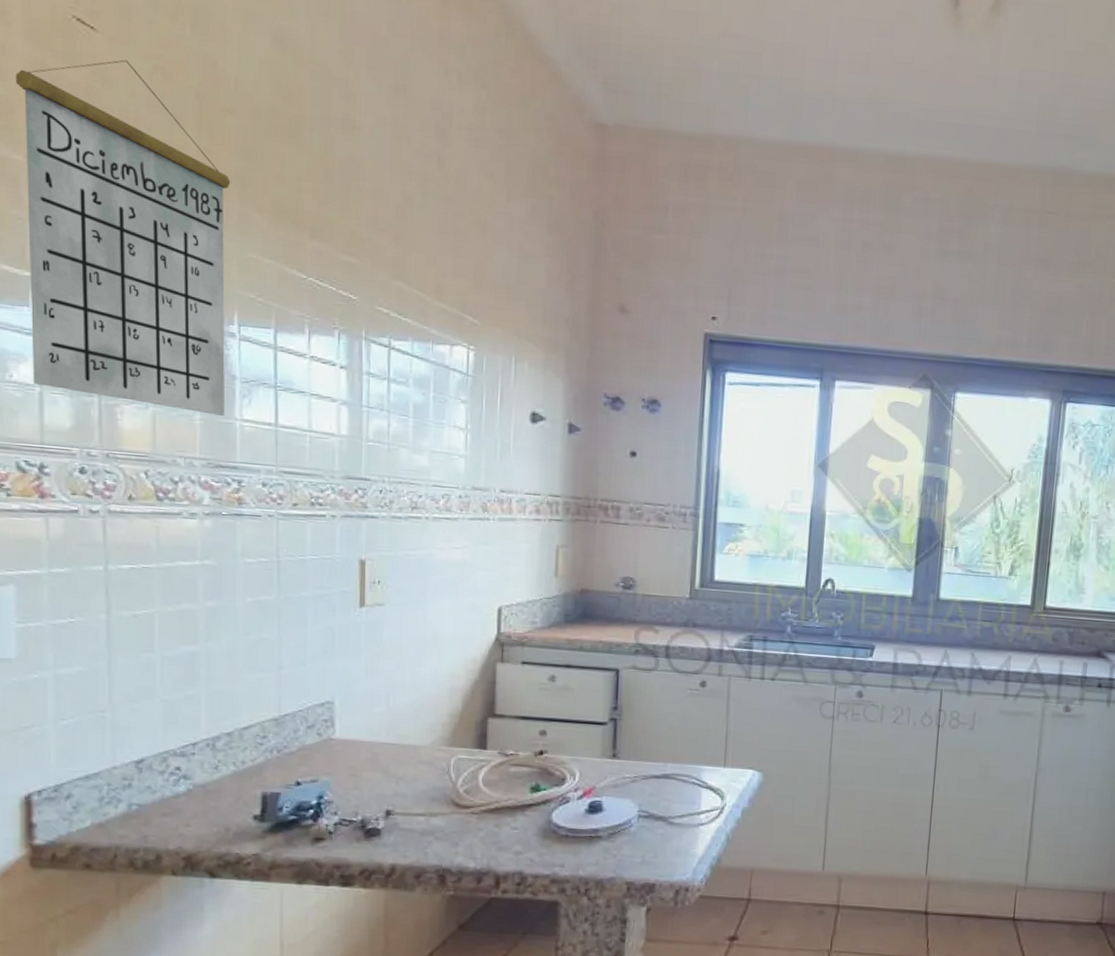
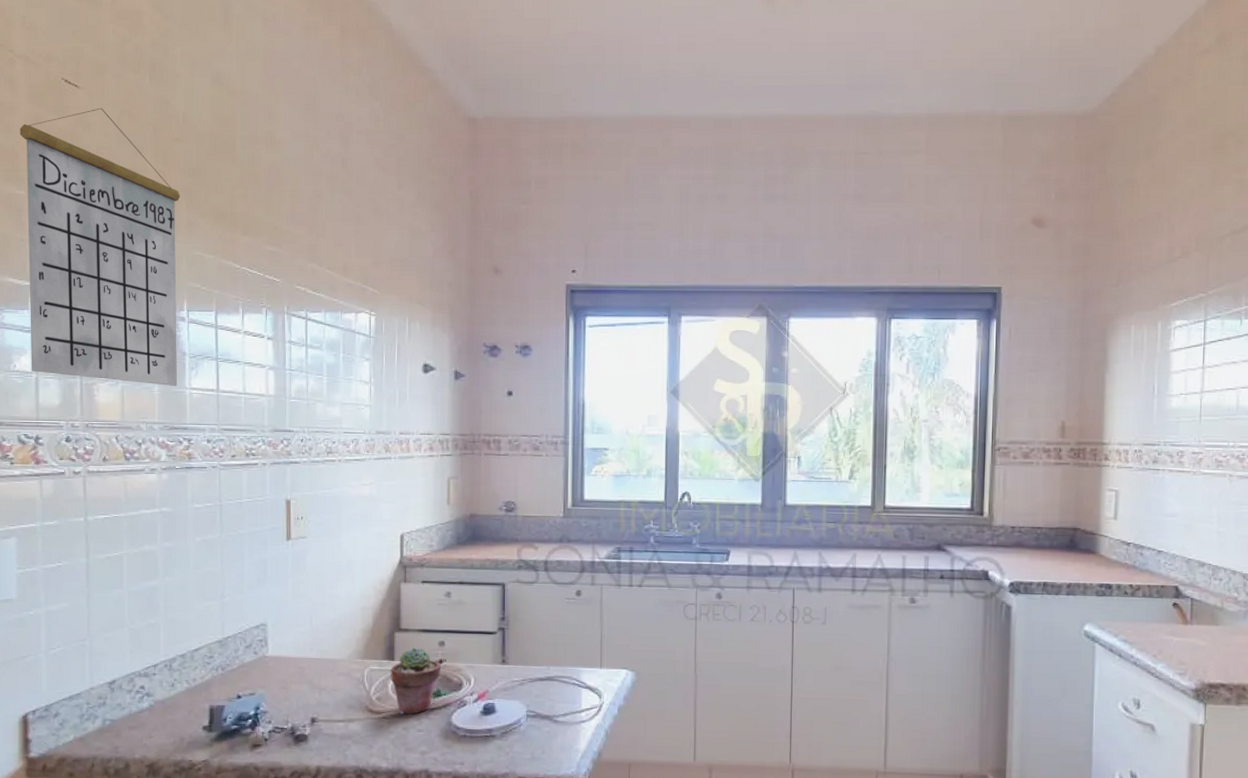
potted succulent: none [481,736,542,810] -> present [390,647,442,714]

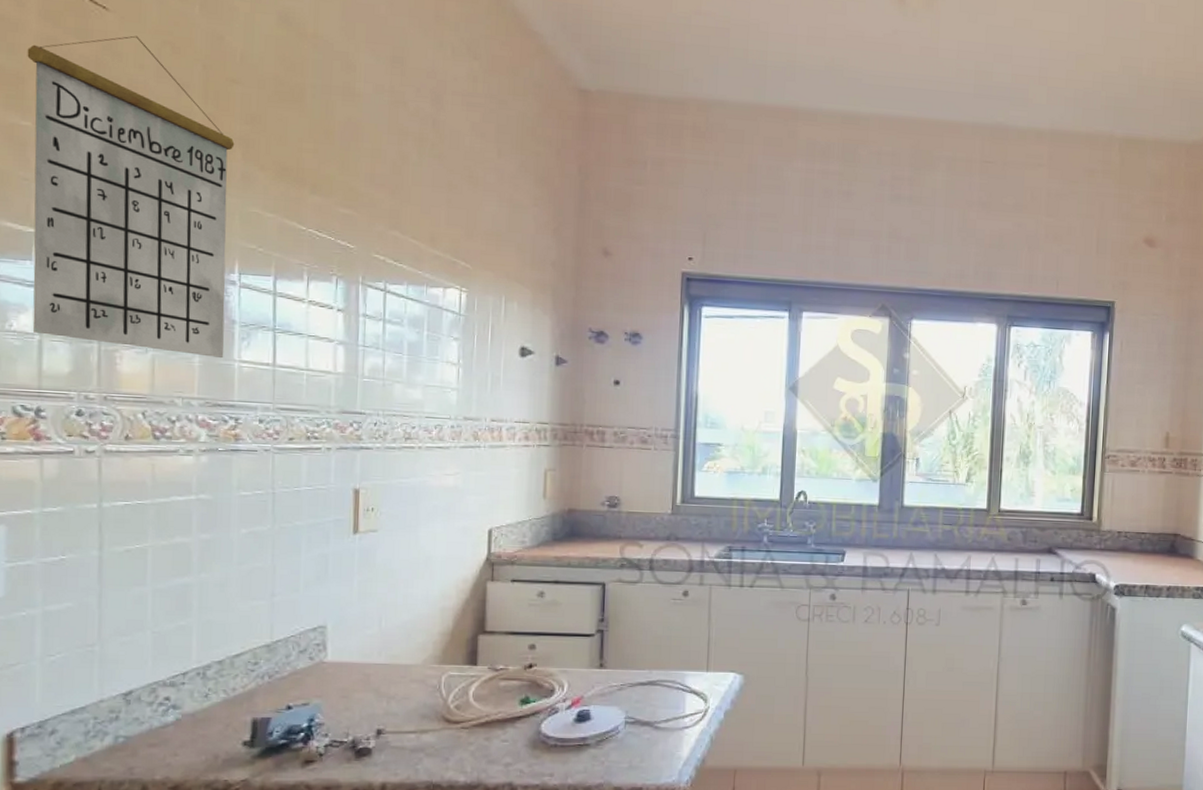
potted succulent: present [390,647,442,714] -> none [472,651,532,723]

